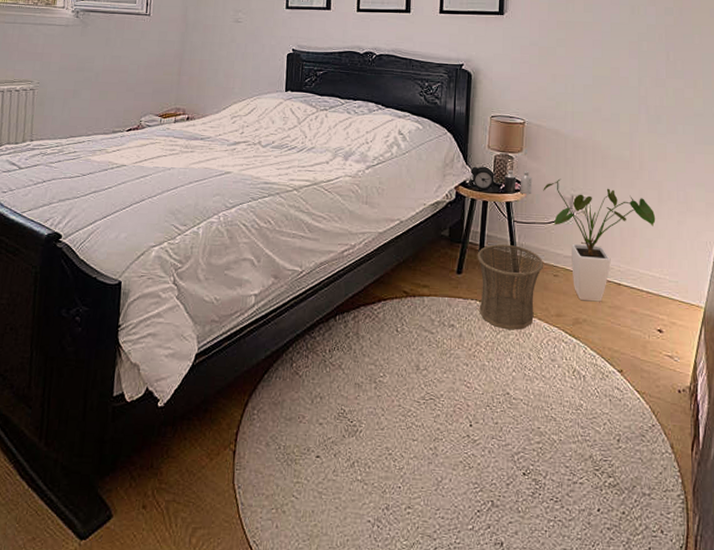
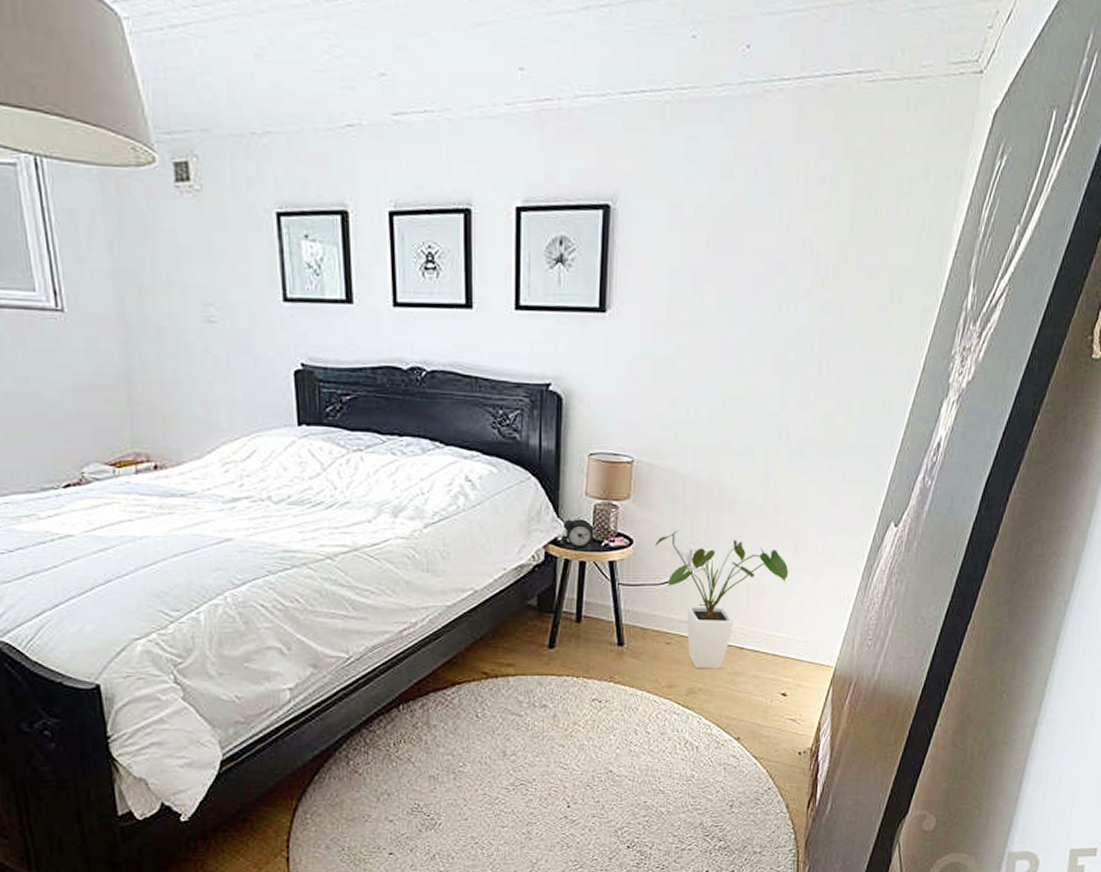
basket: present [477,244,544,330] -> none [573,612,655,706]
candle: present [503,170,533,195] -> none [605,522,643,552]

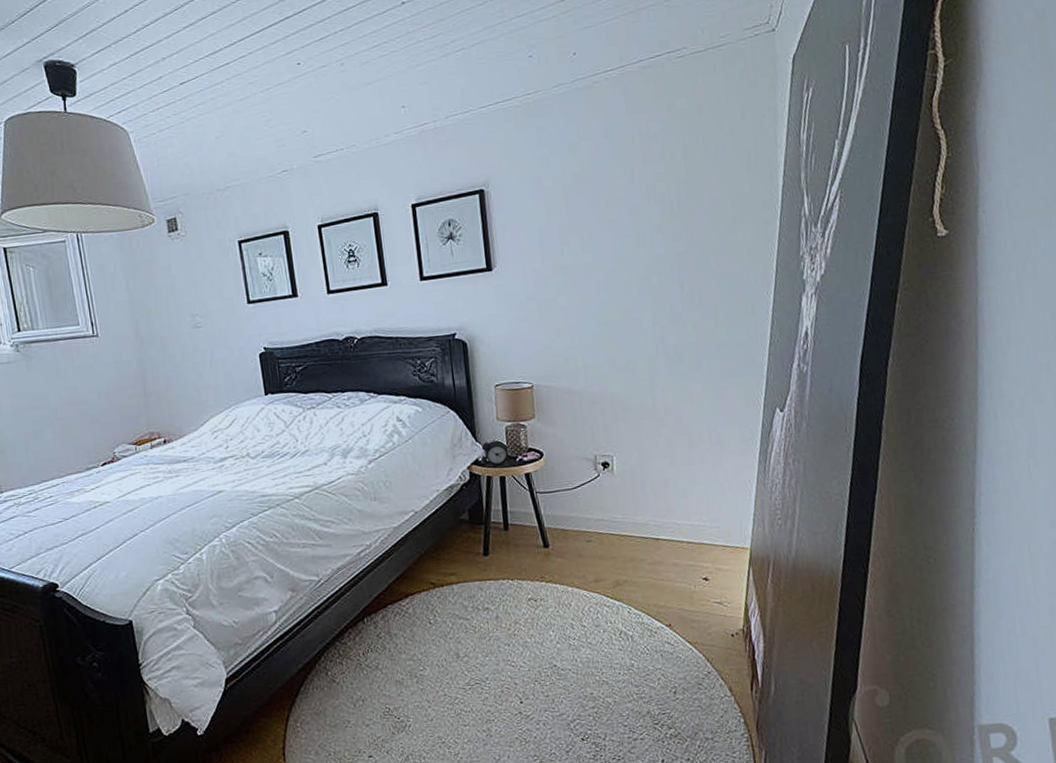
house plant: present [655,530,789,669] -> none [563,440,689,562]

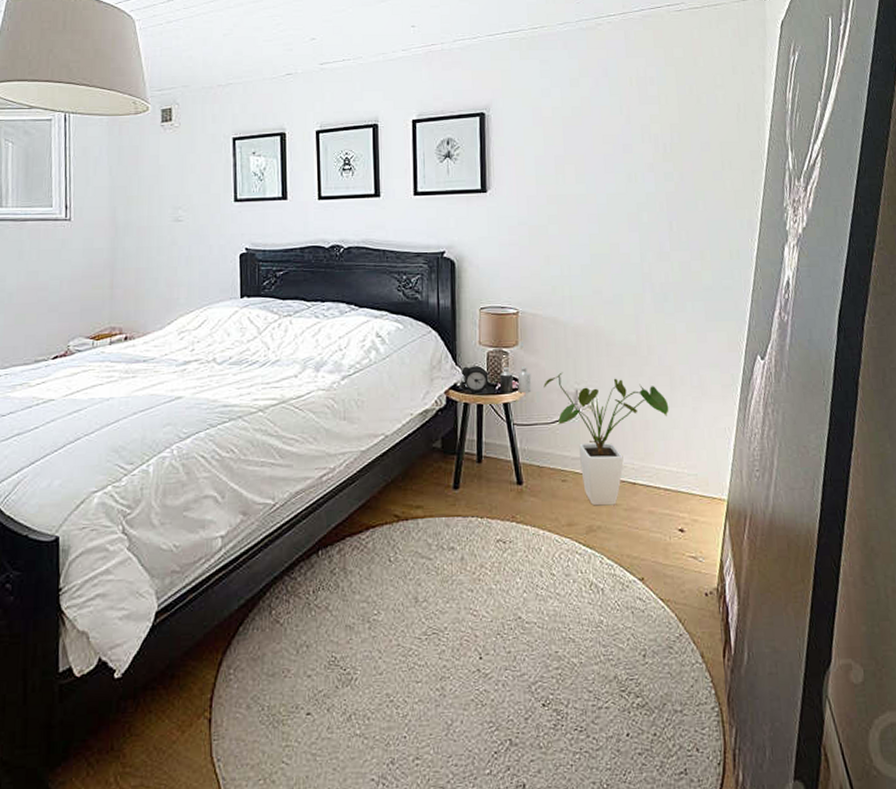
candle: none [519,437,551,465] -> present [499,367,532,394]
house plant: none [563,440,689,562] -> present [543,372,669,506]

